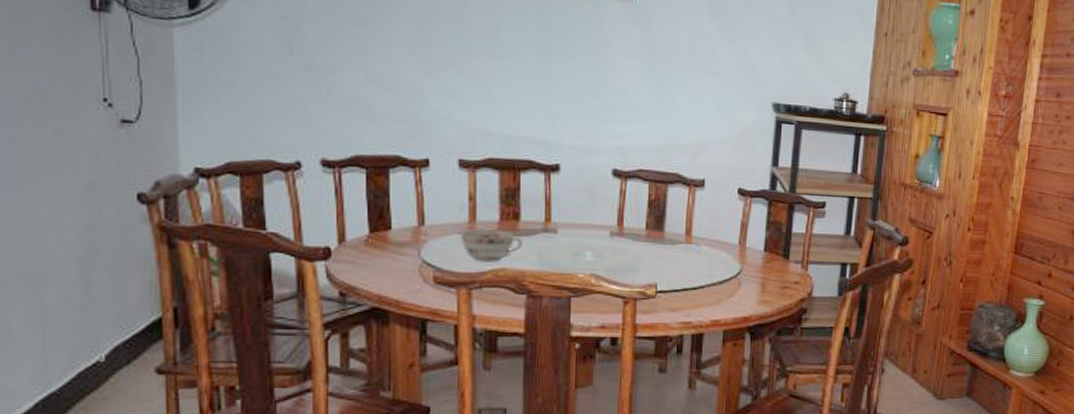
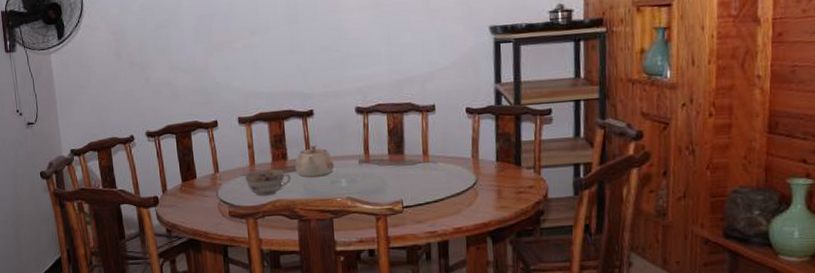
teapot: none [529,205,579,247] -> present [295,144,334,179]

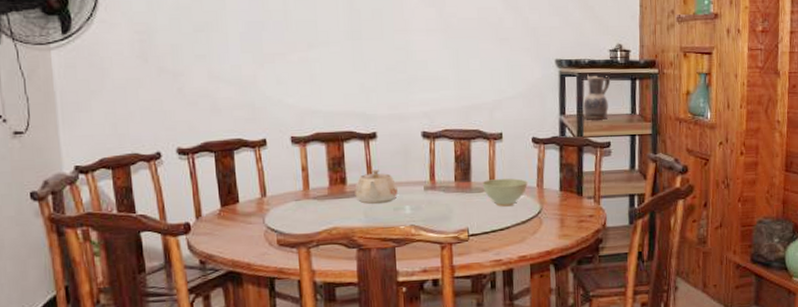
teacup: present [245,169,291,197] -> none [298,194,350,224]
bowl: none [415,150,462,179] -> present [482,178,528,207]
ceramic jug: none [520,39,551,87] -> present [582,74,611,120]

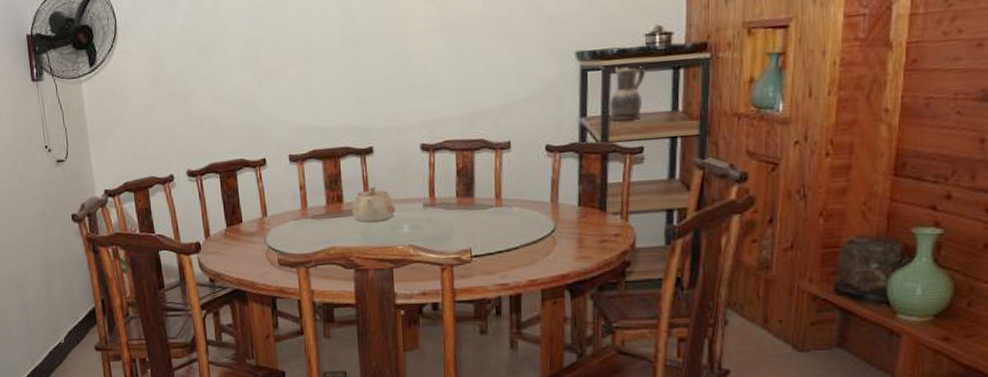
bowl: present [482,178,528,207] -> none [486,193,540,225]

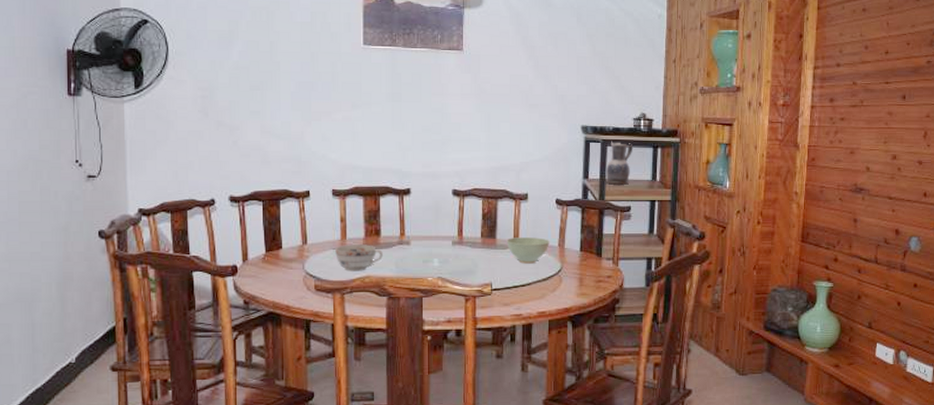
teacup: none [296,213,347,243] -> present [335,244,383,272]
teapot: present [351,185,395,224] -> none [388,222,427,256]
bowl: none [486,193,540,225] -> present [506,236,550,264]

